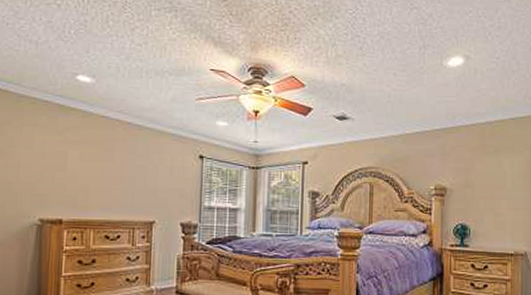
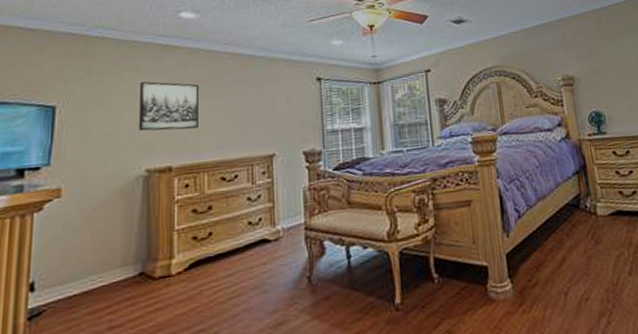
wall art: none [34,138,91,188] -> present [138,81,200,131]

